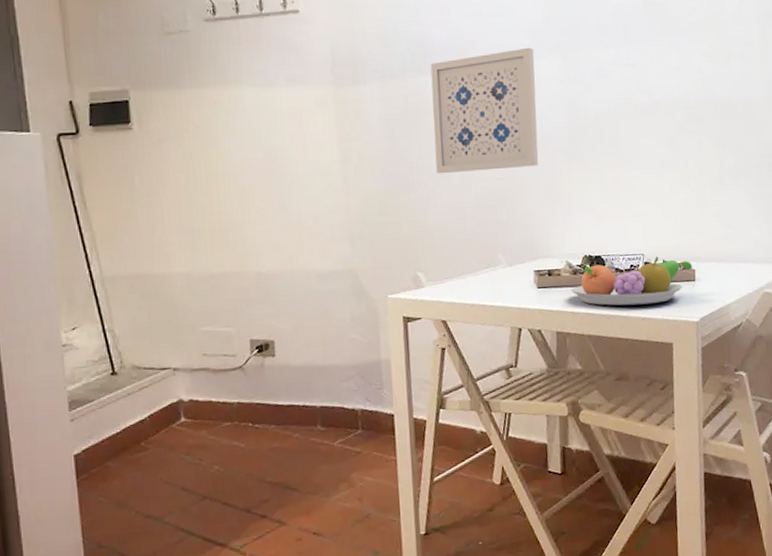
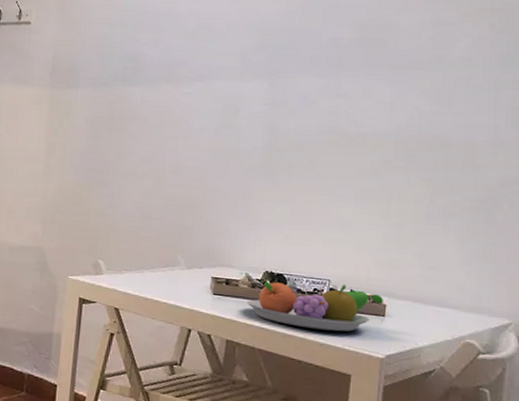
wall art: present [430,47,539,174] -> none [131,70,241,180]

